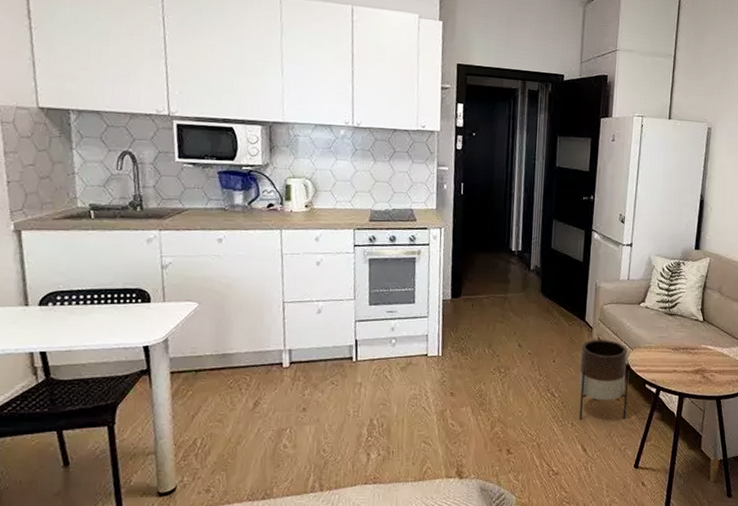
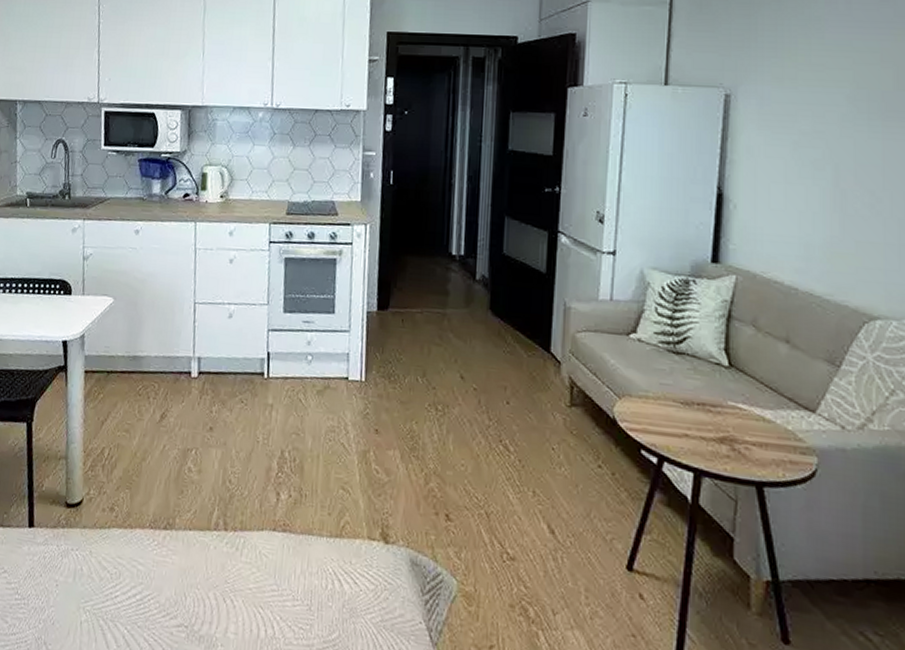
planter: present [579,340,630,420] -> none [542,378,616,497]

